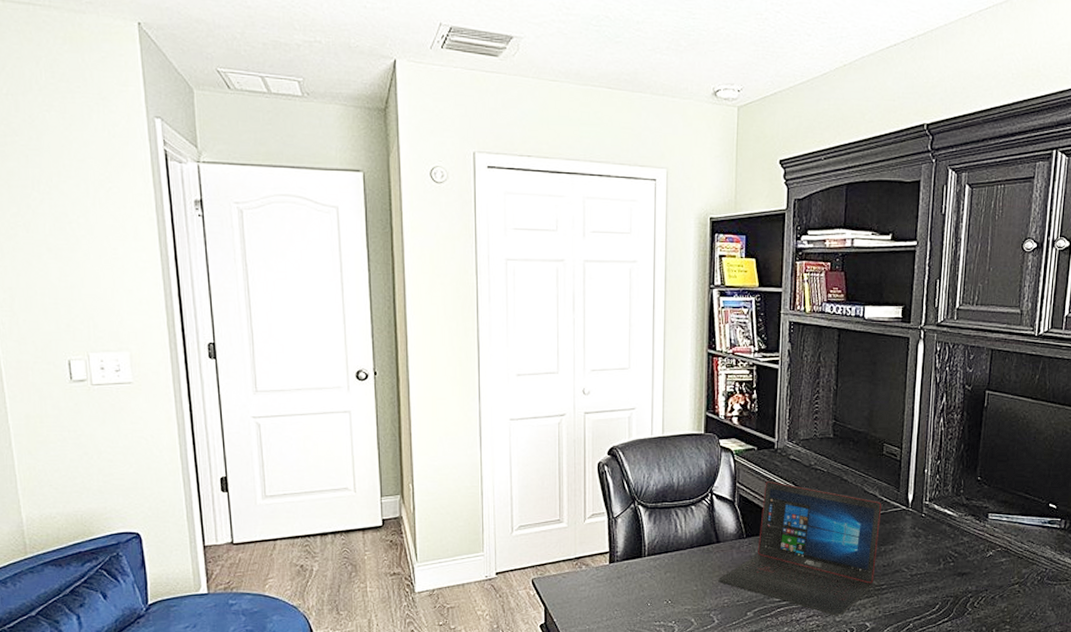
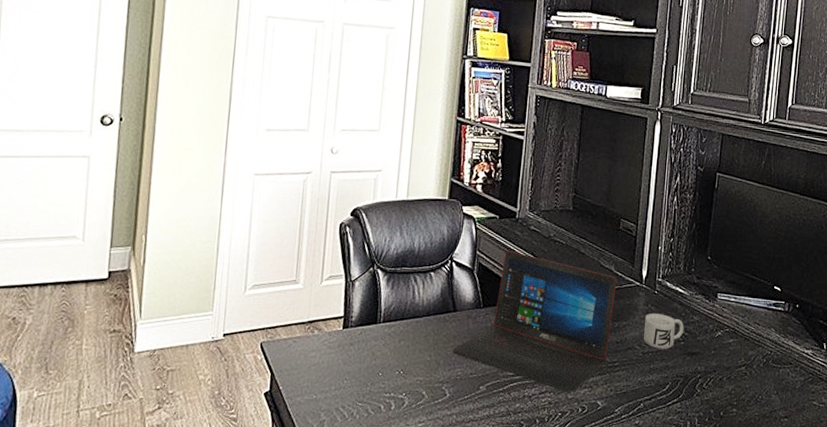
mug: none [912,535,954,571] -> present [644,312,684,349]

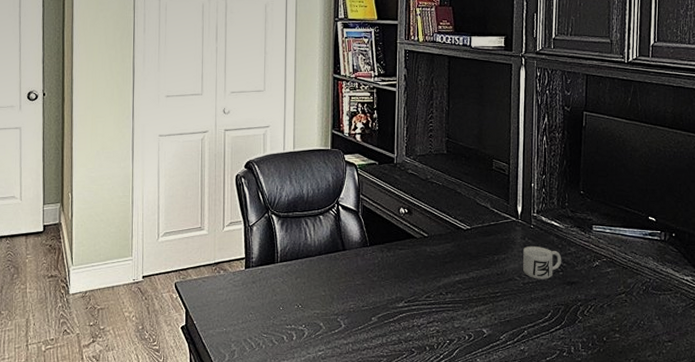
laptop: present [452,250,617,394] -> none [344,192,494,323]

